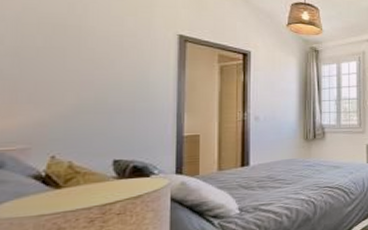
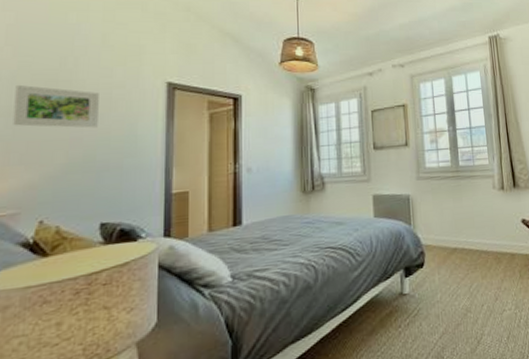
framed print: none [19,27,110,73] -> present [13,85,99,128]

